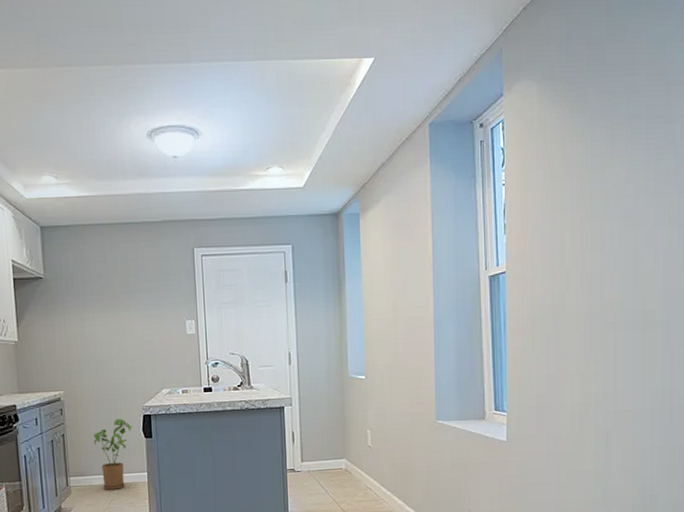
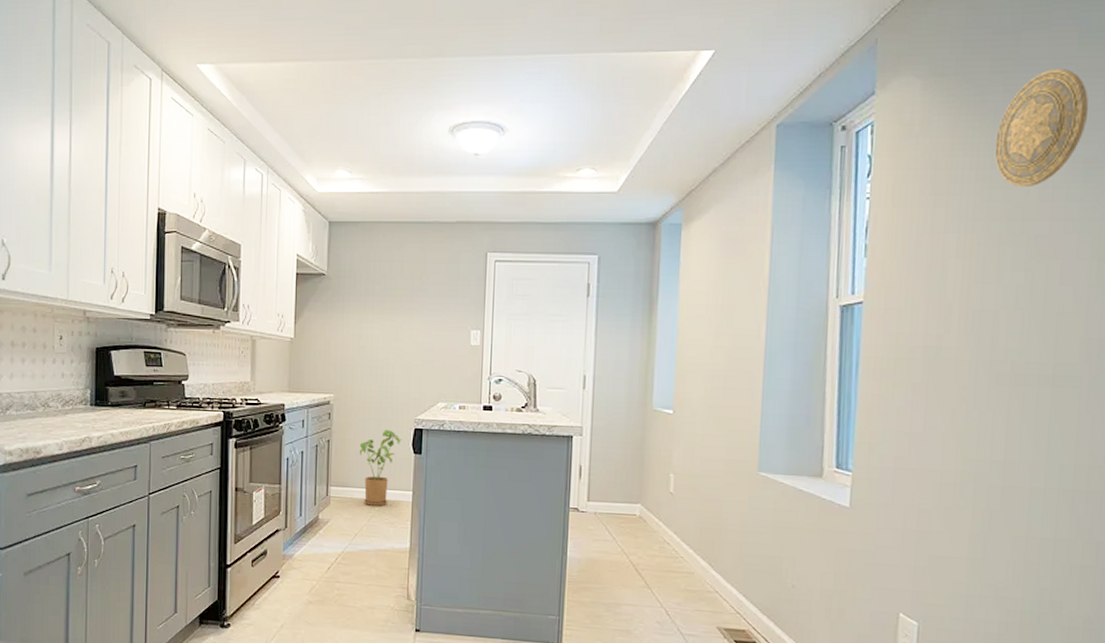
decorative plate: none [593,73,657,172] -> present [994,69,1089,188]

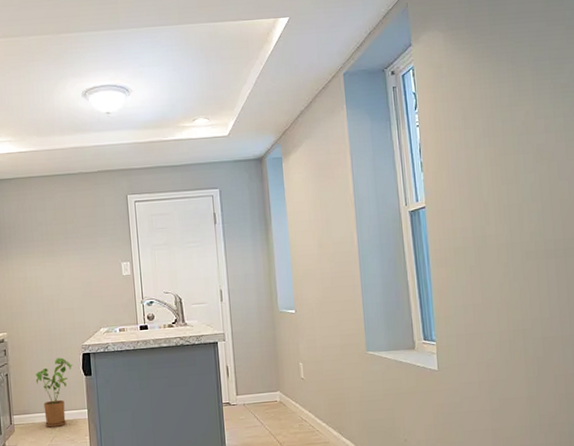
decorative plate: present [994,69,1089,188] -> none [500,20,559,110]

